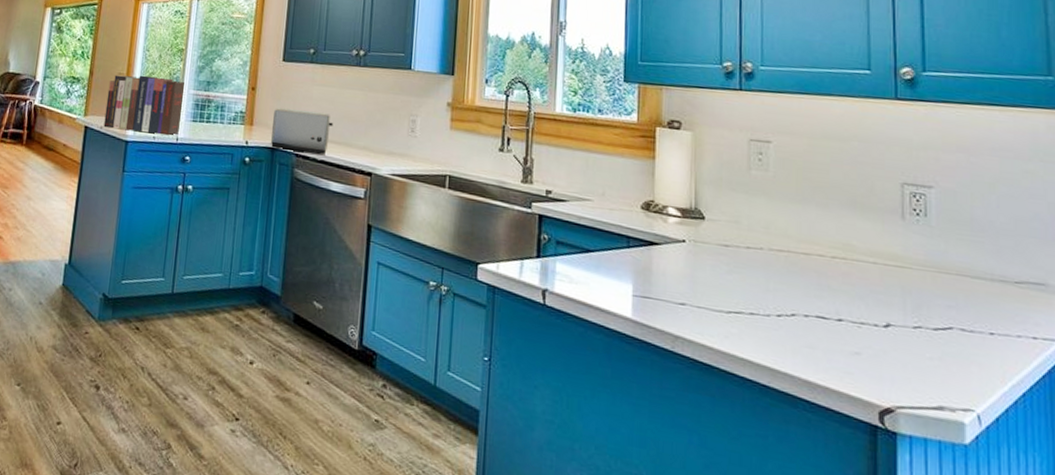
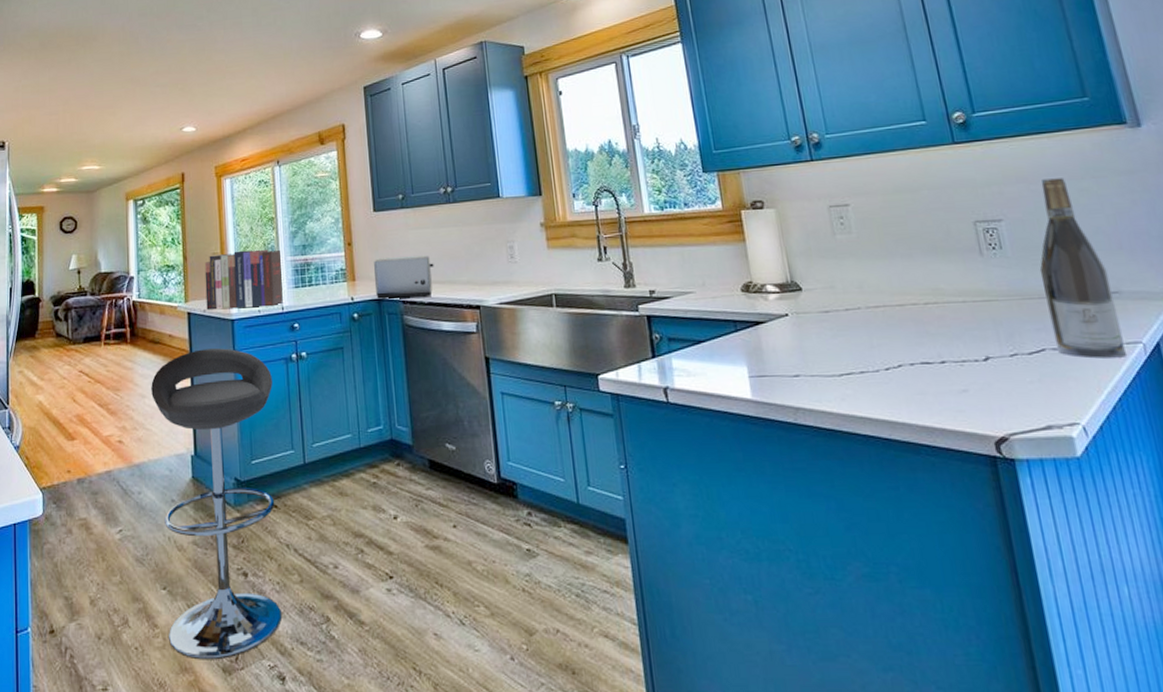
bar stool: none [14,163,156,463] -> present [151,348,282,660]
wine bottle: none [963,153,1040,353] -> present [1039,178,1126,359]

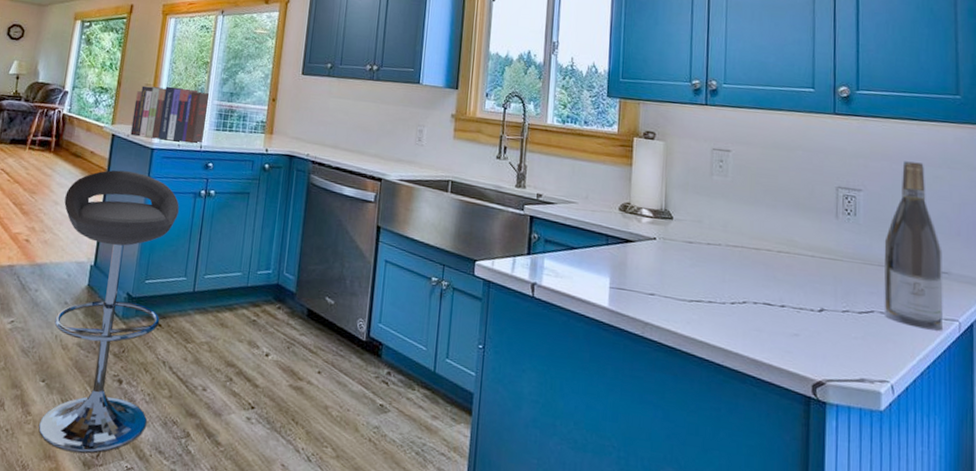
toaster: present [373,255,434,299] -> none [288,118,348,162]

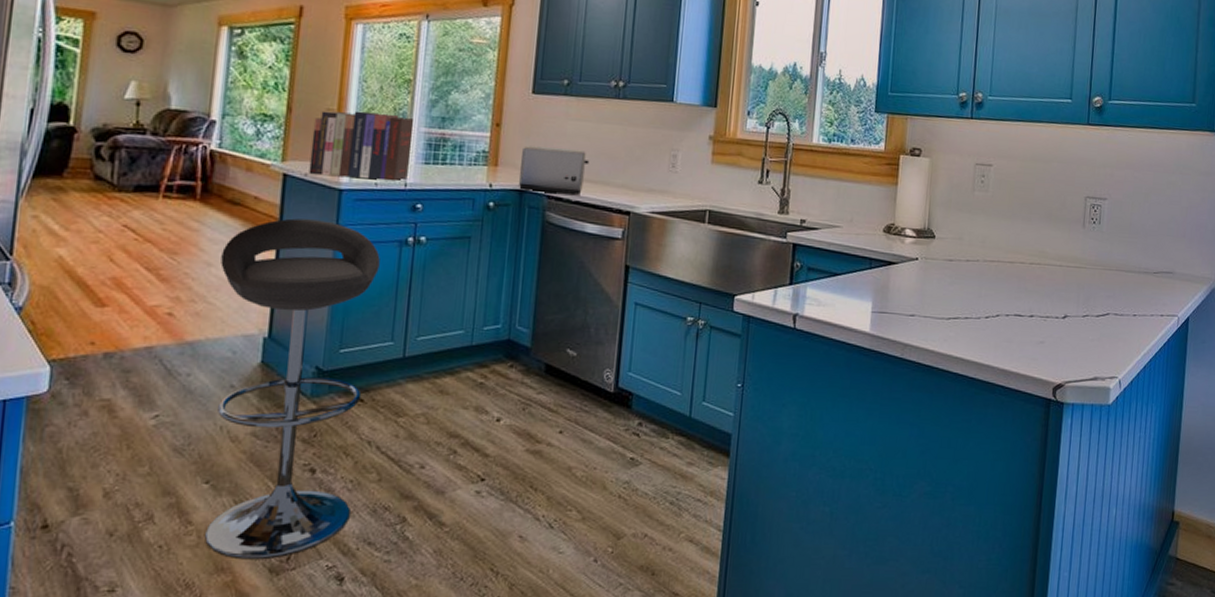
toaster: none [288,118,348,162] -> present [518,146,590,196]
wine bottle: present [883,161,943,331] -> none [1117,169,1170,327]

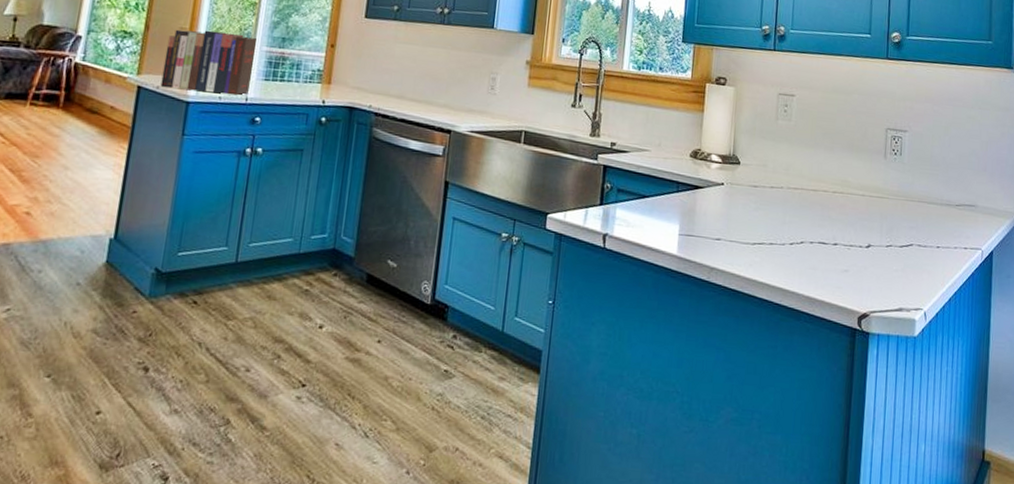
bar stool: present [204,218,380,560] -> none [42,127,220,455]
toaster: present [518,146,590,196] -> none [348,66,415,113]

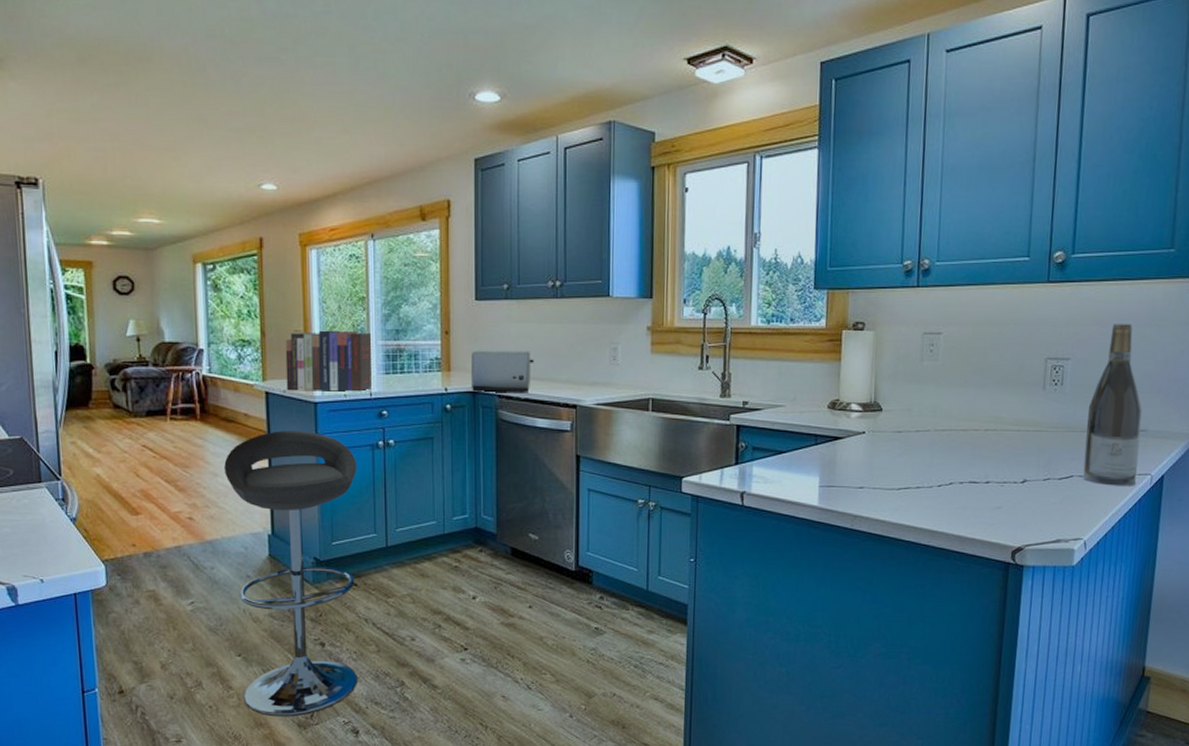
bar stool: none [42,127,220,455] -> present [224,431,357,717]
toaster: none [348,66,415,113] -> present [470,350,534,394]
wine bottle: none [921,103,971,260] -> present [1082,324,1142,486]

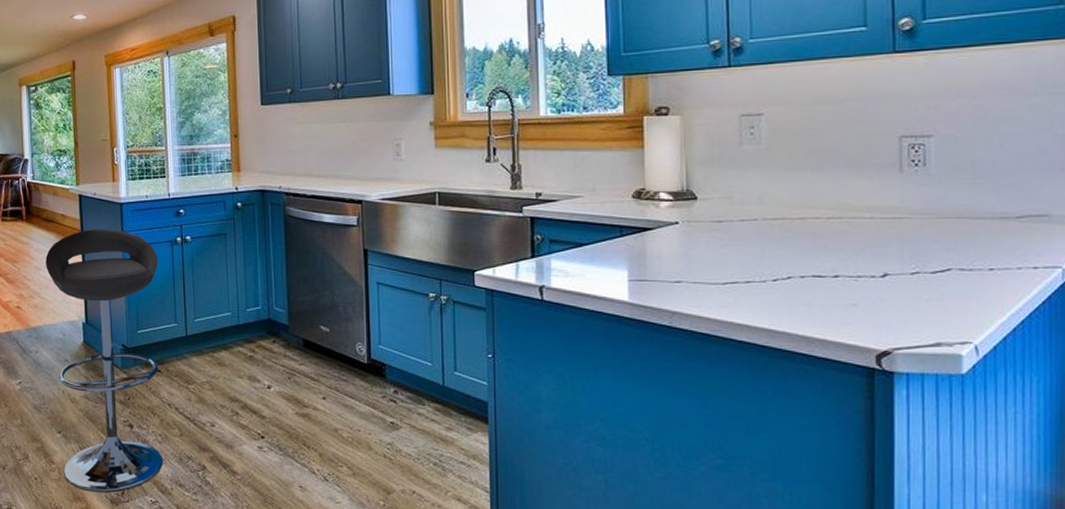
books: present [285,330,372,392] -> none [94,138,170,194]
toaster: present [470,350,534,394] -> none [258,150,319,191]
wine bottle: present [1082,324,1142,486] -> none [963,93,1042,281]

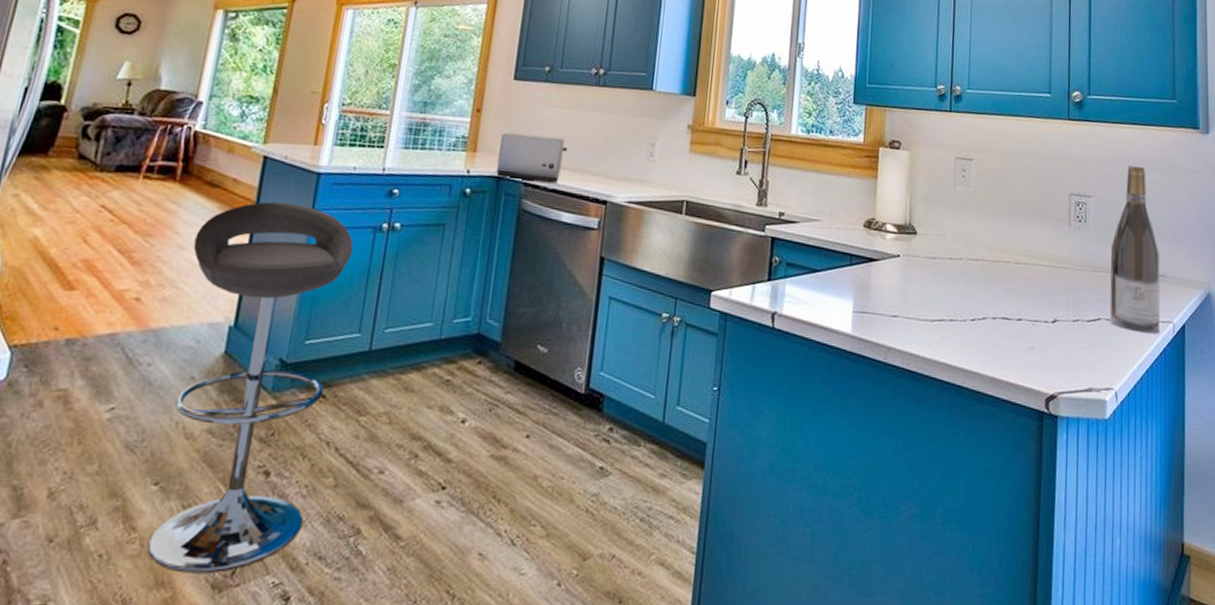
toaster: none [258,150,319,191] -> present [495,132,568,183]
wine bottle: none [963,93,1042,281] -> present [1109,166,1161,334]

